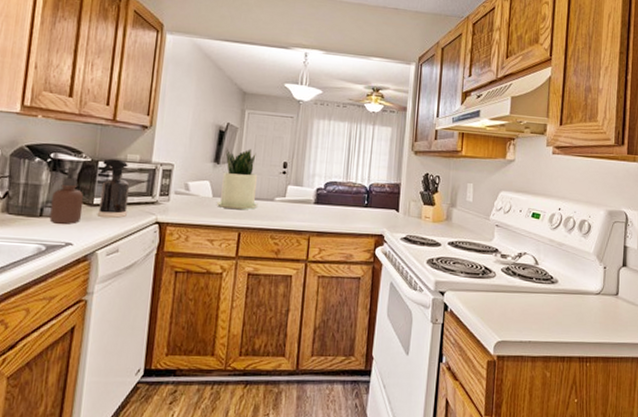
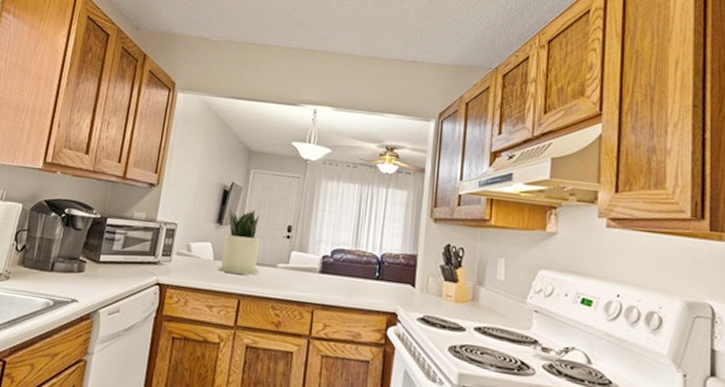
soap dispenser: present [49,166,84,225] -> none [59,222,92,281]
spray bottle: present [98,158,130,219] -> none [103,216,135,277]

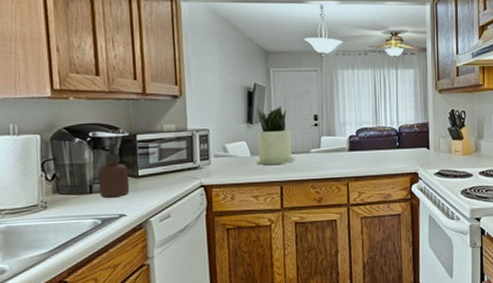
soap dispenser: none [59,222,92,281] -> present [98,142,130,199]

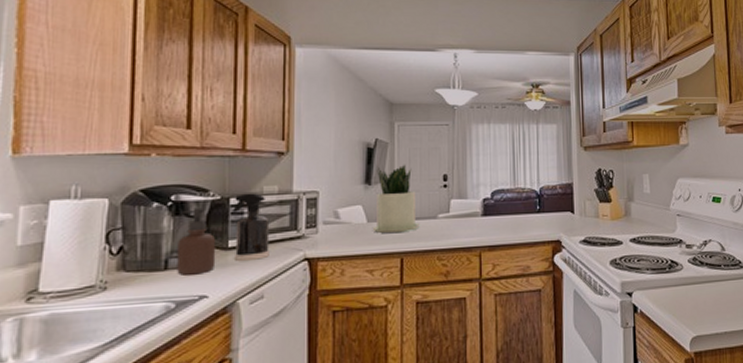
spray bottle: none [140,130,172,188] -> present [233,193,270,262]

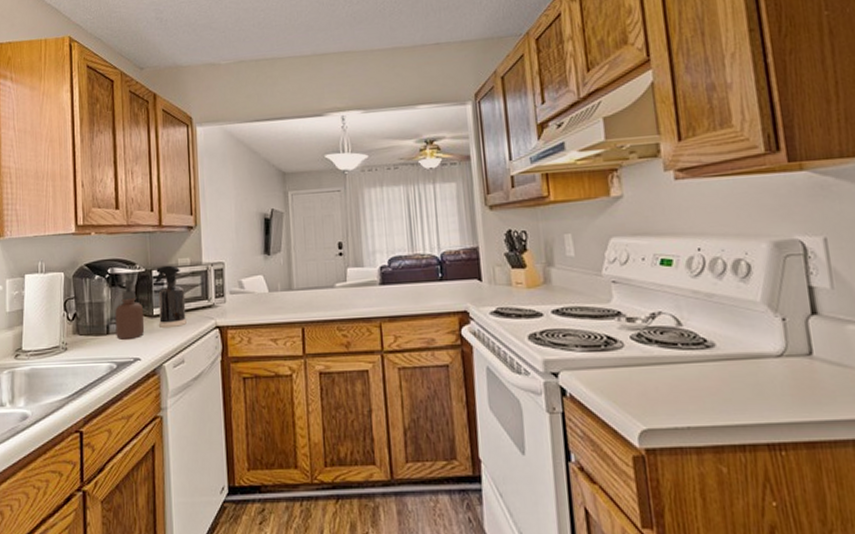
planter: present [372,164,420,234] -> none [273,233,318,303]

